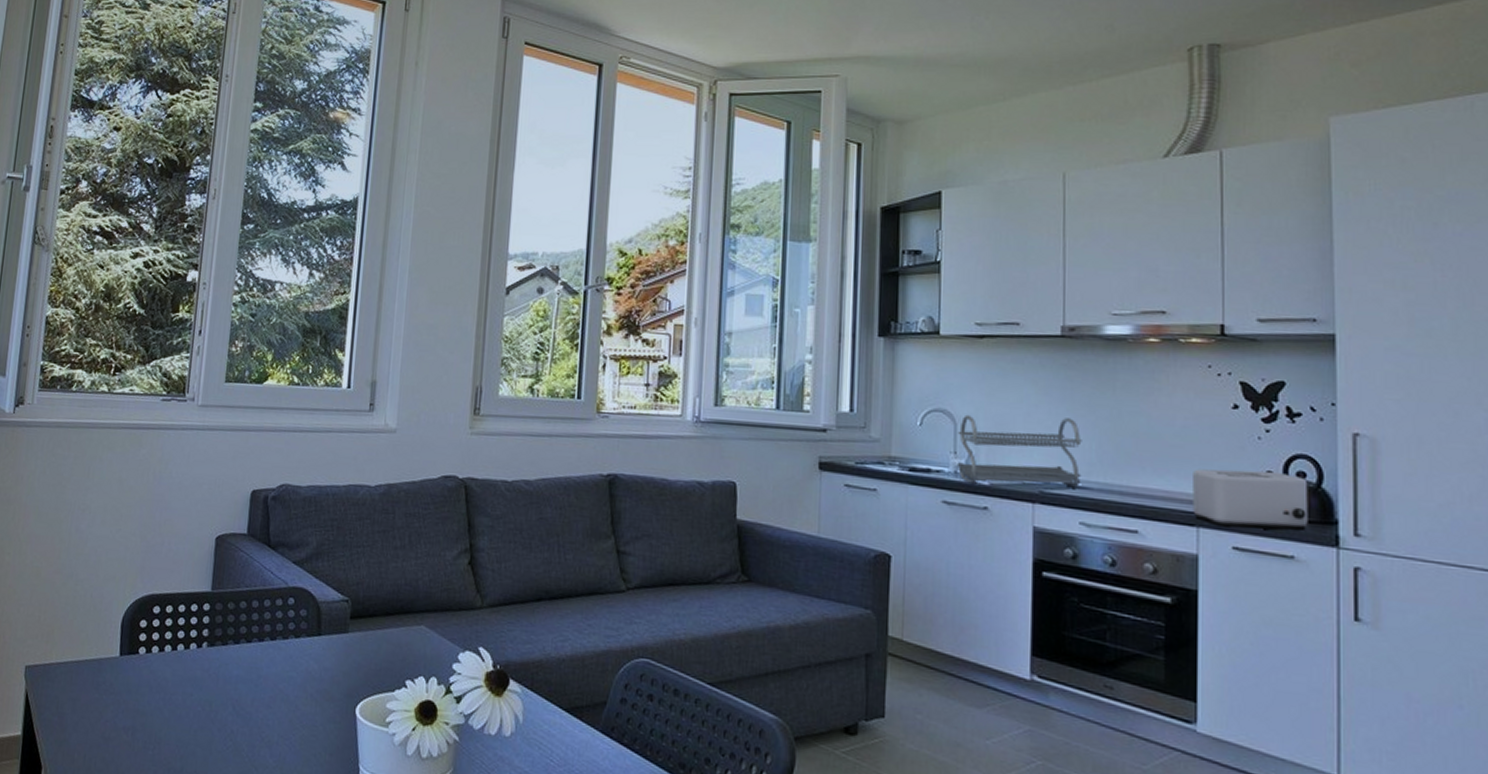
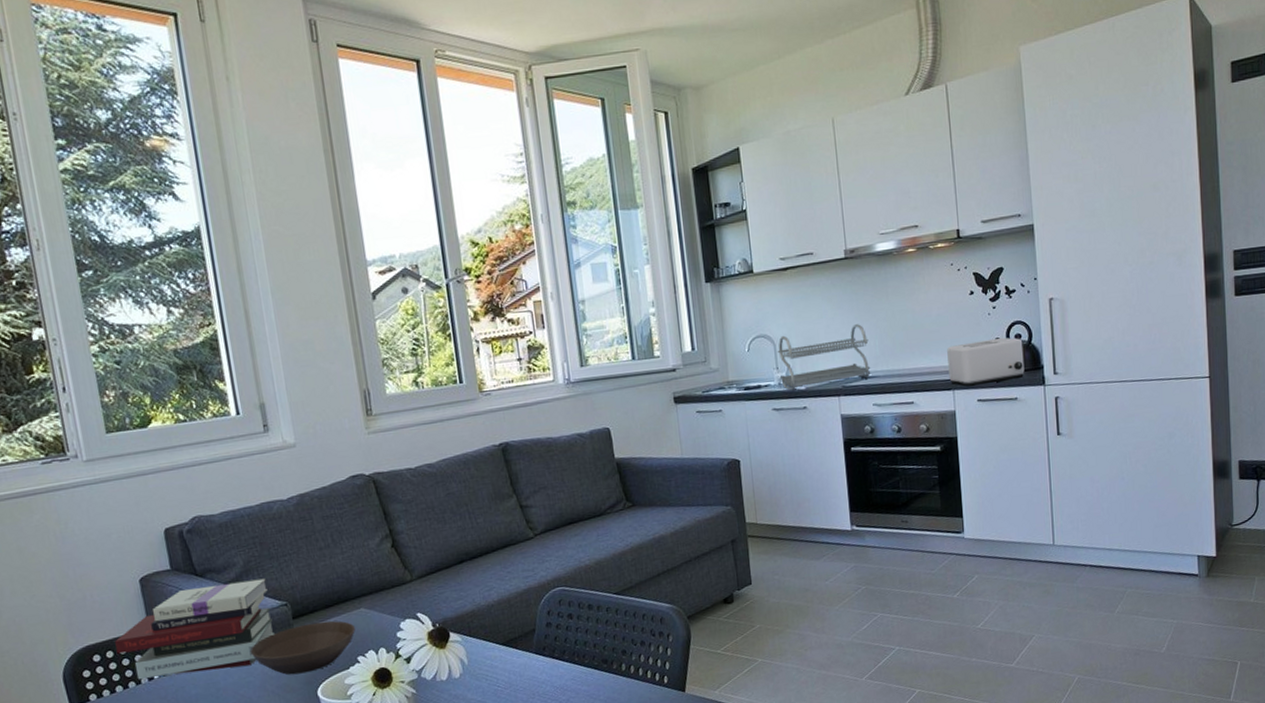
books: none [176,558,334,659] -> present [115,578,275,680]
bowl: none [299,627,411,684] -> present [250,620,355,675]

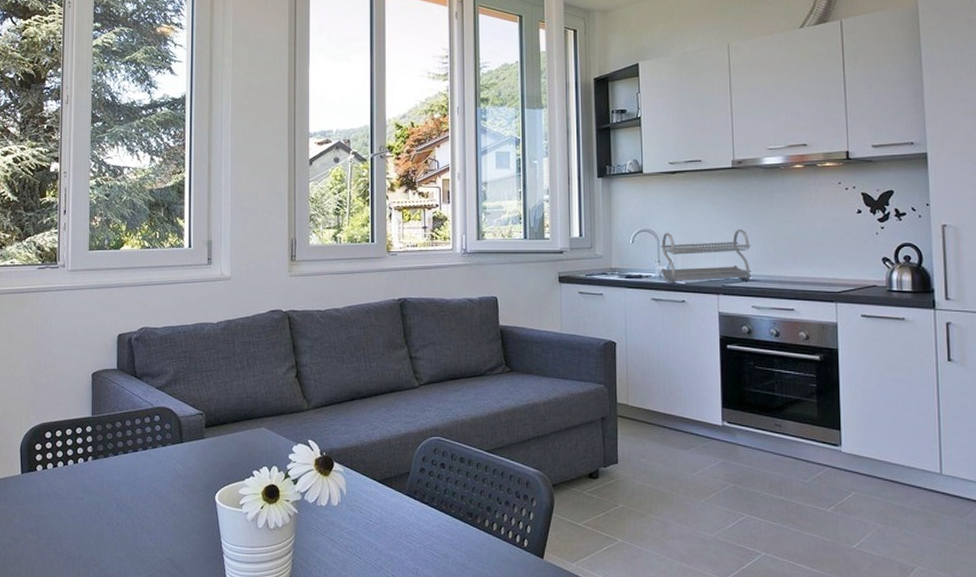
books: present [115,578,275,680] -> none [64,387,189,463]
bowl: present [250,620,355,675] -> none [166,434,255,478]
toaster: present [947,337,1025,388] -> none [831,257,913,302]

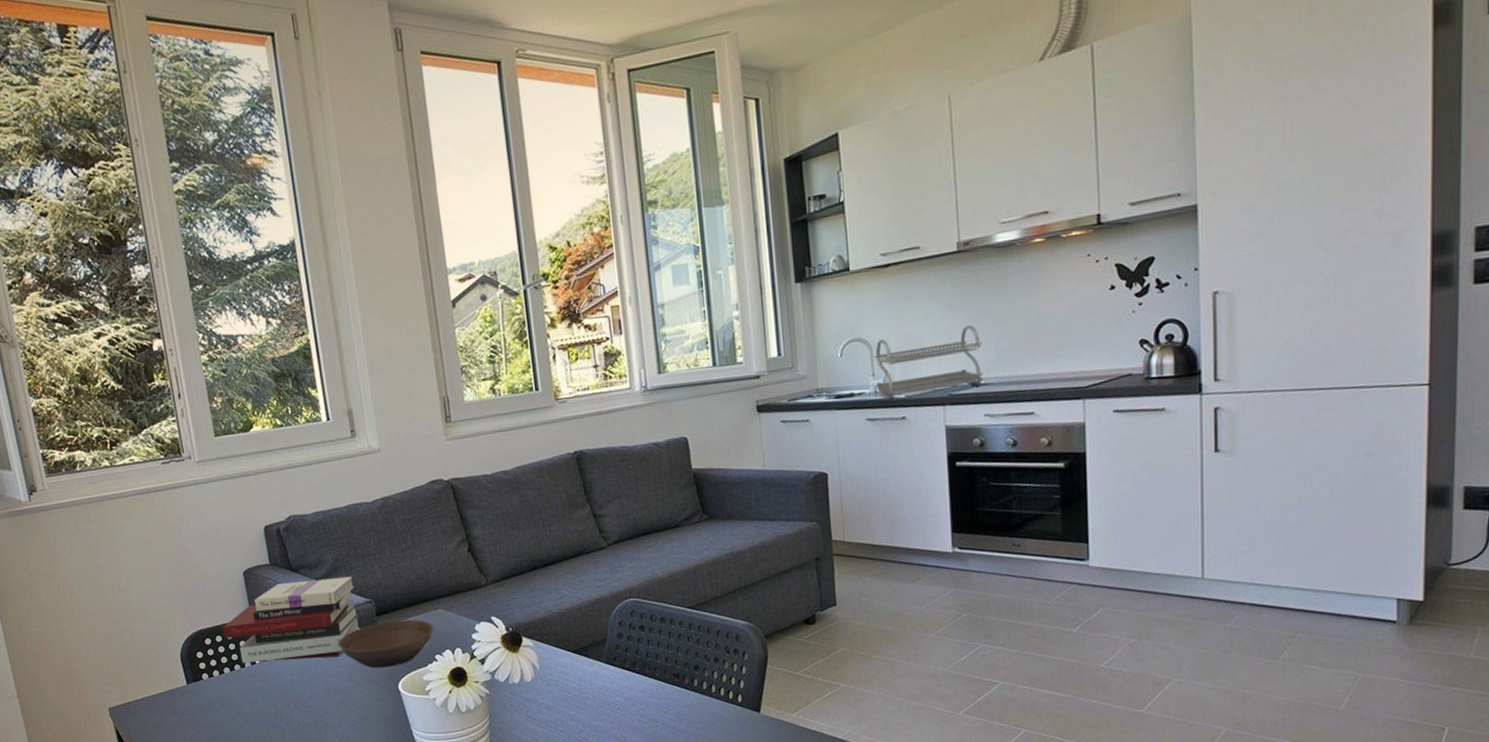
books: none [64,387,189,463] -> present [223,576,360,664]
bowl: none [166,434,255,478] -> present [338,619,433,668]

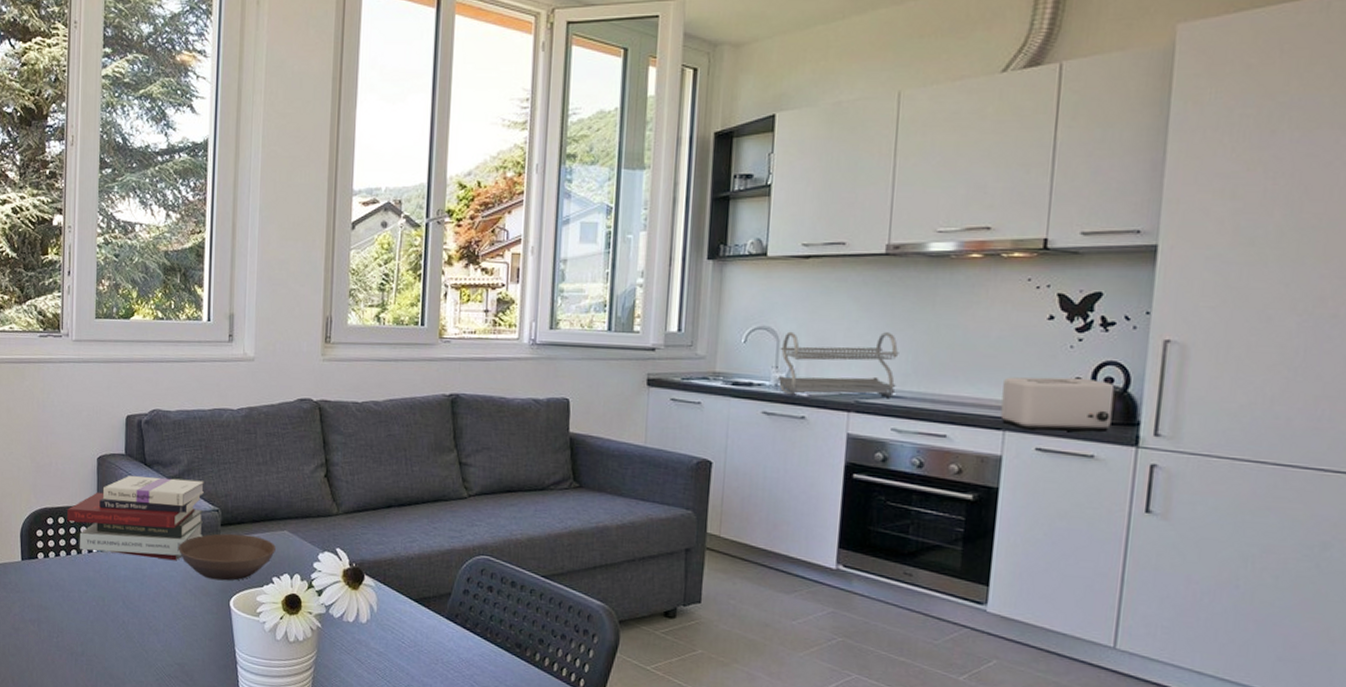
toaster: none [1078,338,1176,396] -> present [1000,377,1115,433]

